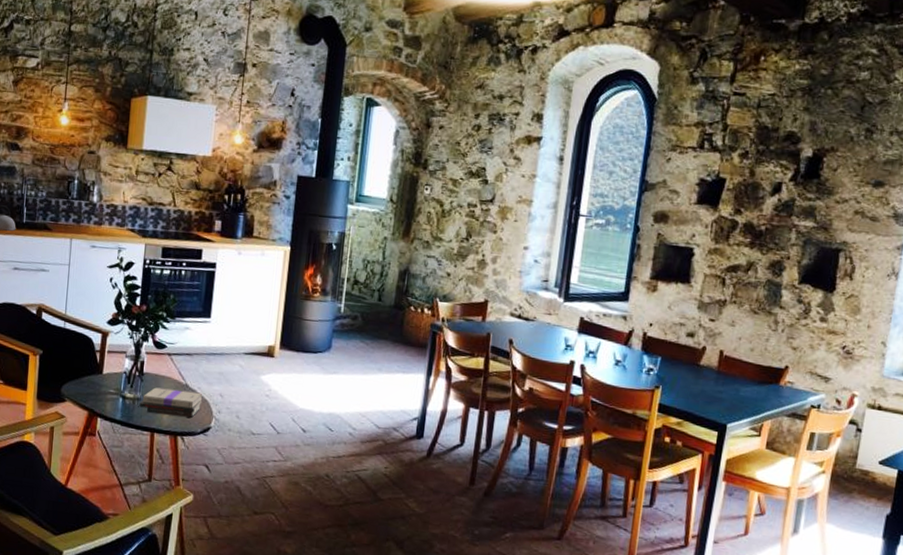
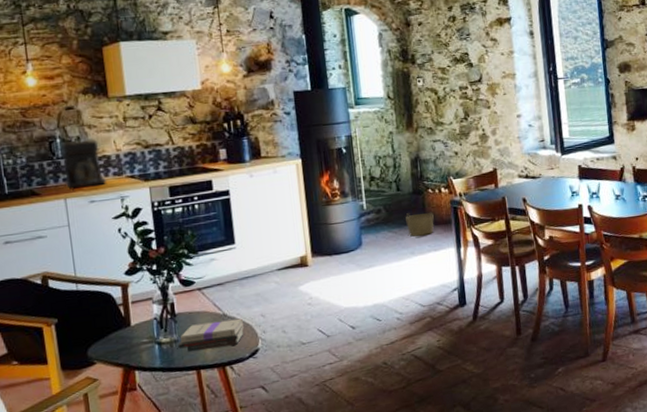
coffee maker: none [74,183,110,232] -> present [61,138,108,189]
basket: none [379,327,410,355] -> present [405,212,435,237]

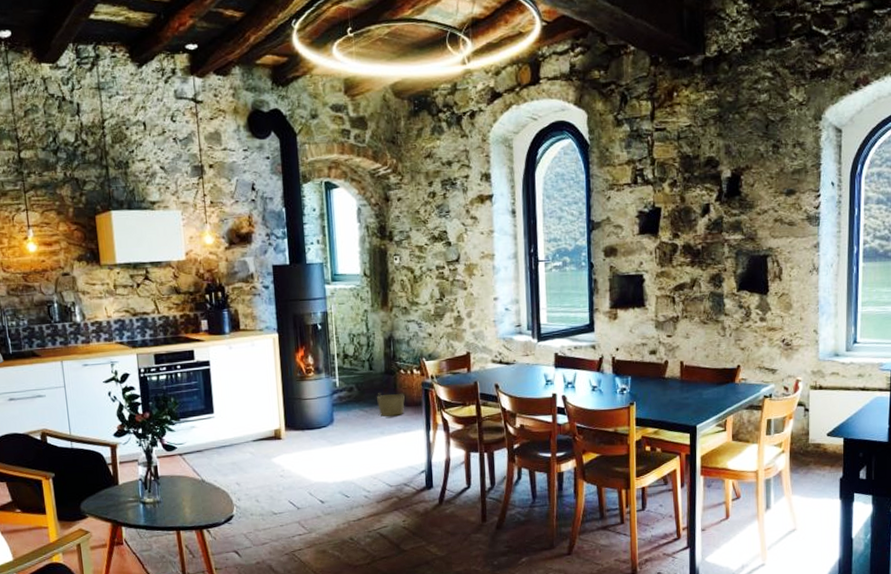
coffee maker: present [61,138,108,189] -> none [58,304,99,352]
books: present [178,318,244,352] -> none [160,485,221,513]

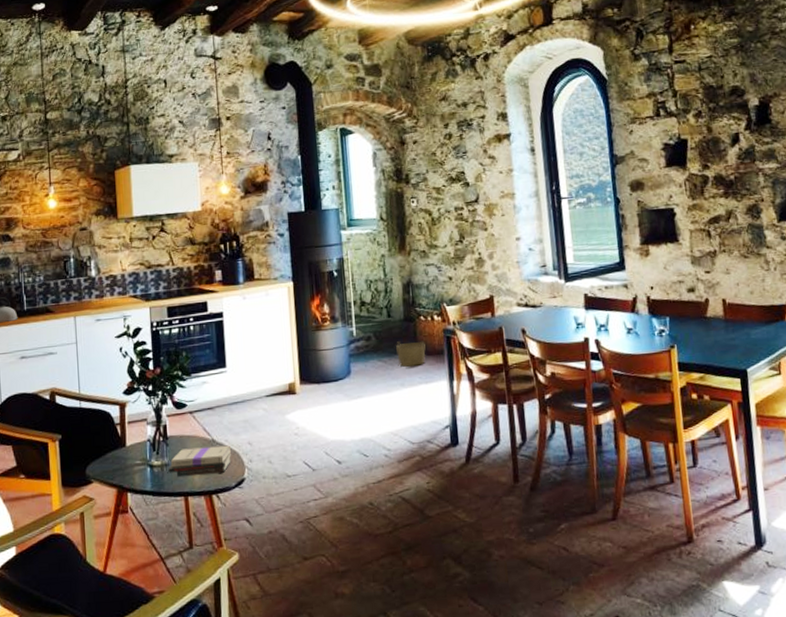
books: none [160,485,221,513] -> present [168,445,231,476]

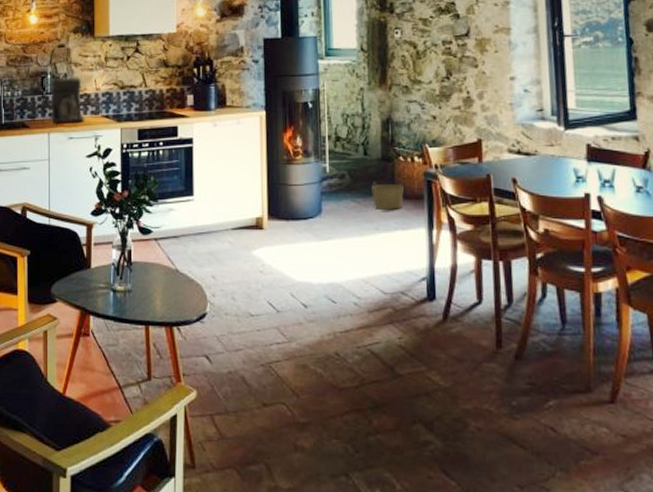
coffee maker: none [73,258,113,307] -> present [50,76,85,124]
books: present [168,445,231,476] -> none [131,276,194,305]

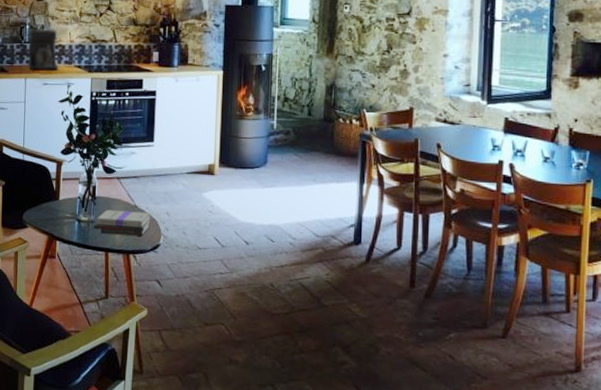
books: none [131,276,194,305] -> present [93,209,150,236]
basket: present [372,182,404,211] -> none [312,139,341,166]

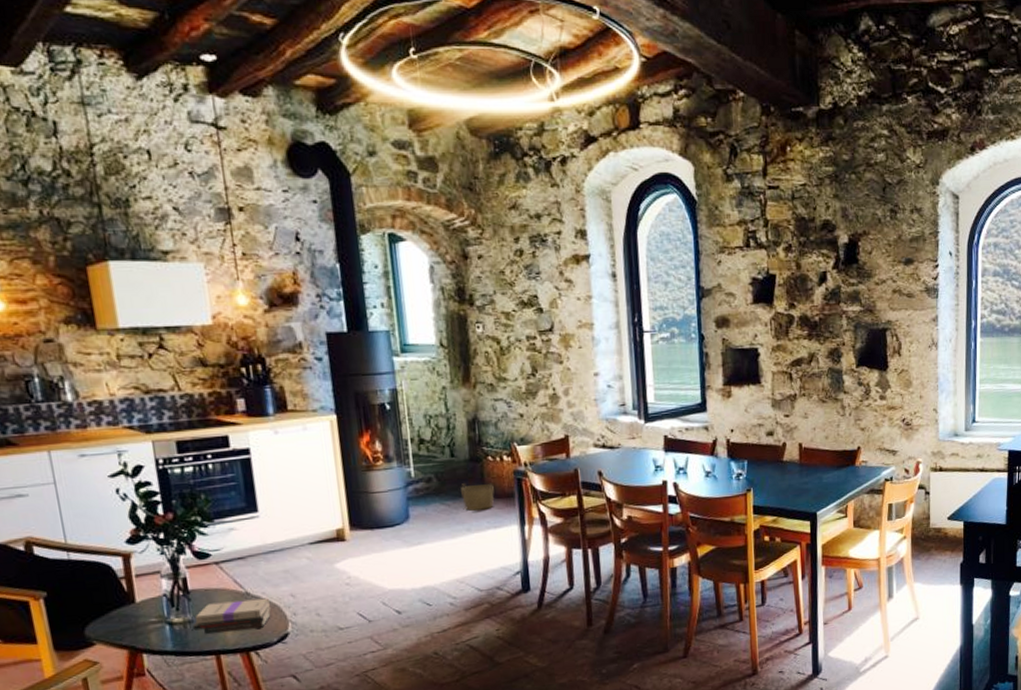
coffee maker: present [28,28,59,71] -> none [40,379,100,439]
basket: none [312,139,341,166] -> present [461,483,495,511]

